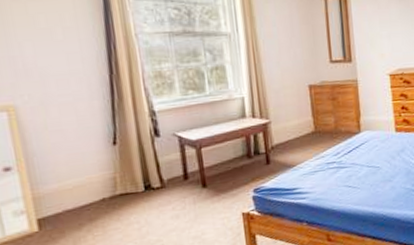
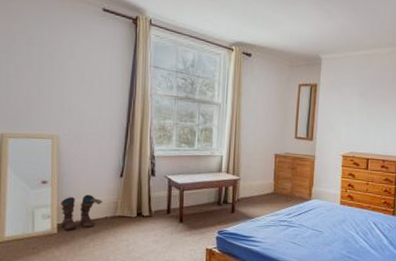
boots: none [36,174,96,225] -> present [61,194,104,230]

